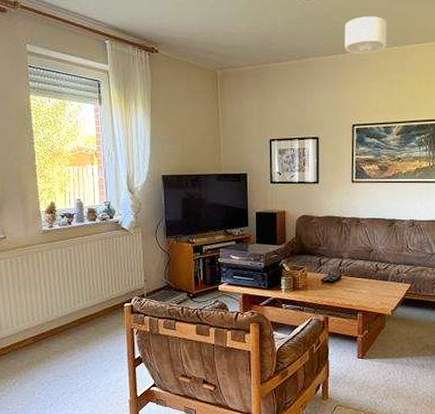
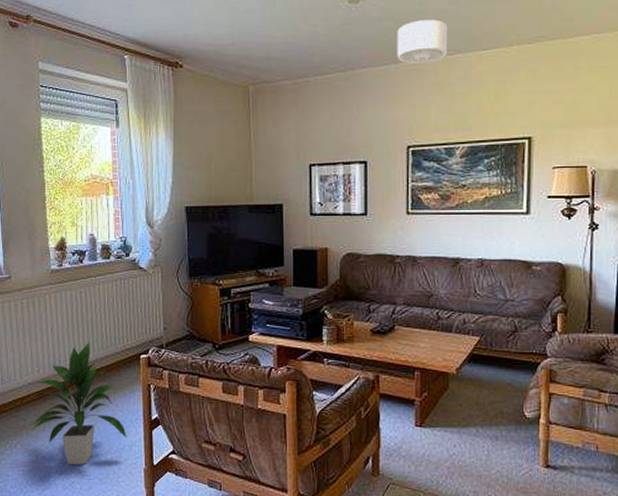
indoor plant: none [27,292,114,399] -> present [30,341,127,466]

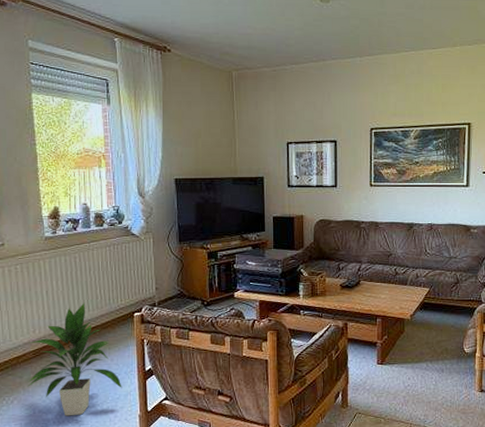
ceiling light: present [397,19,448,64] -> none [362,20,404,58]

